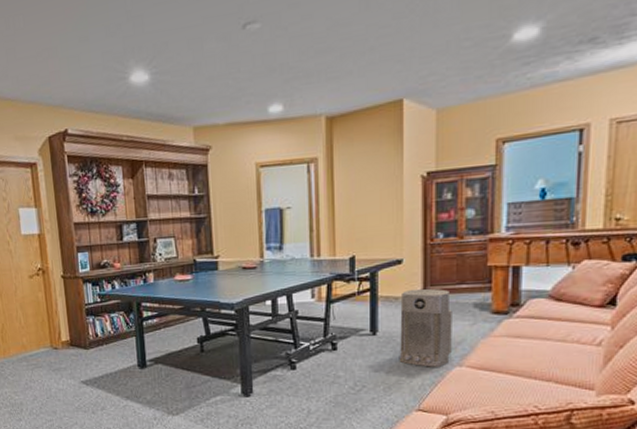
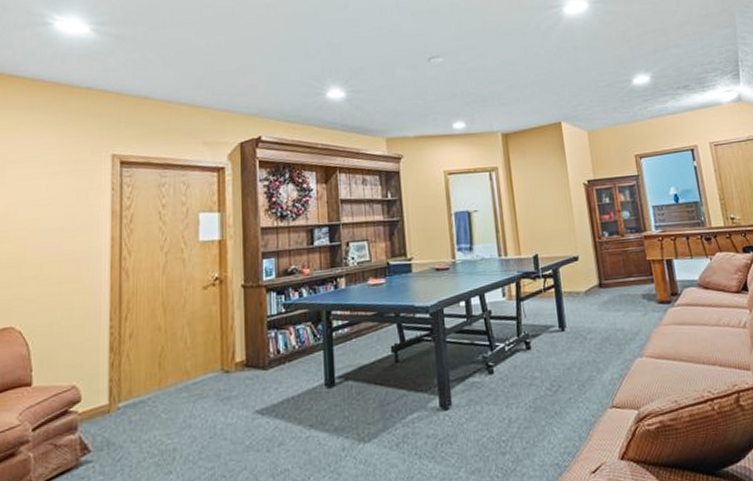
air purifier: present [400,289,452,367] -> none [581,282,632,360]

